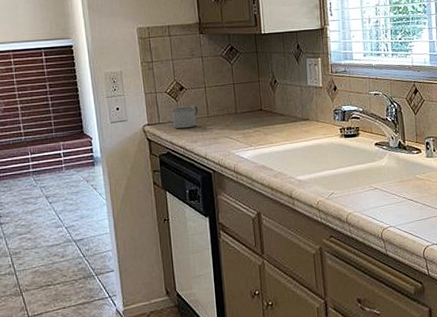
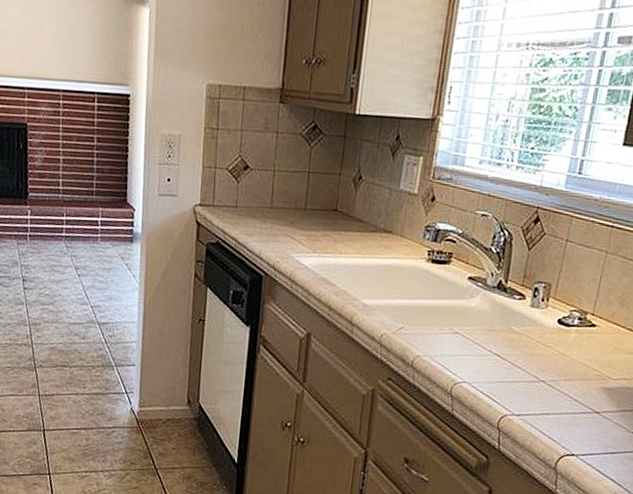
mug: present [171,105,199,129] -> none [228,190,262,218]

